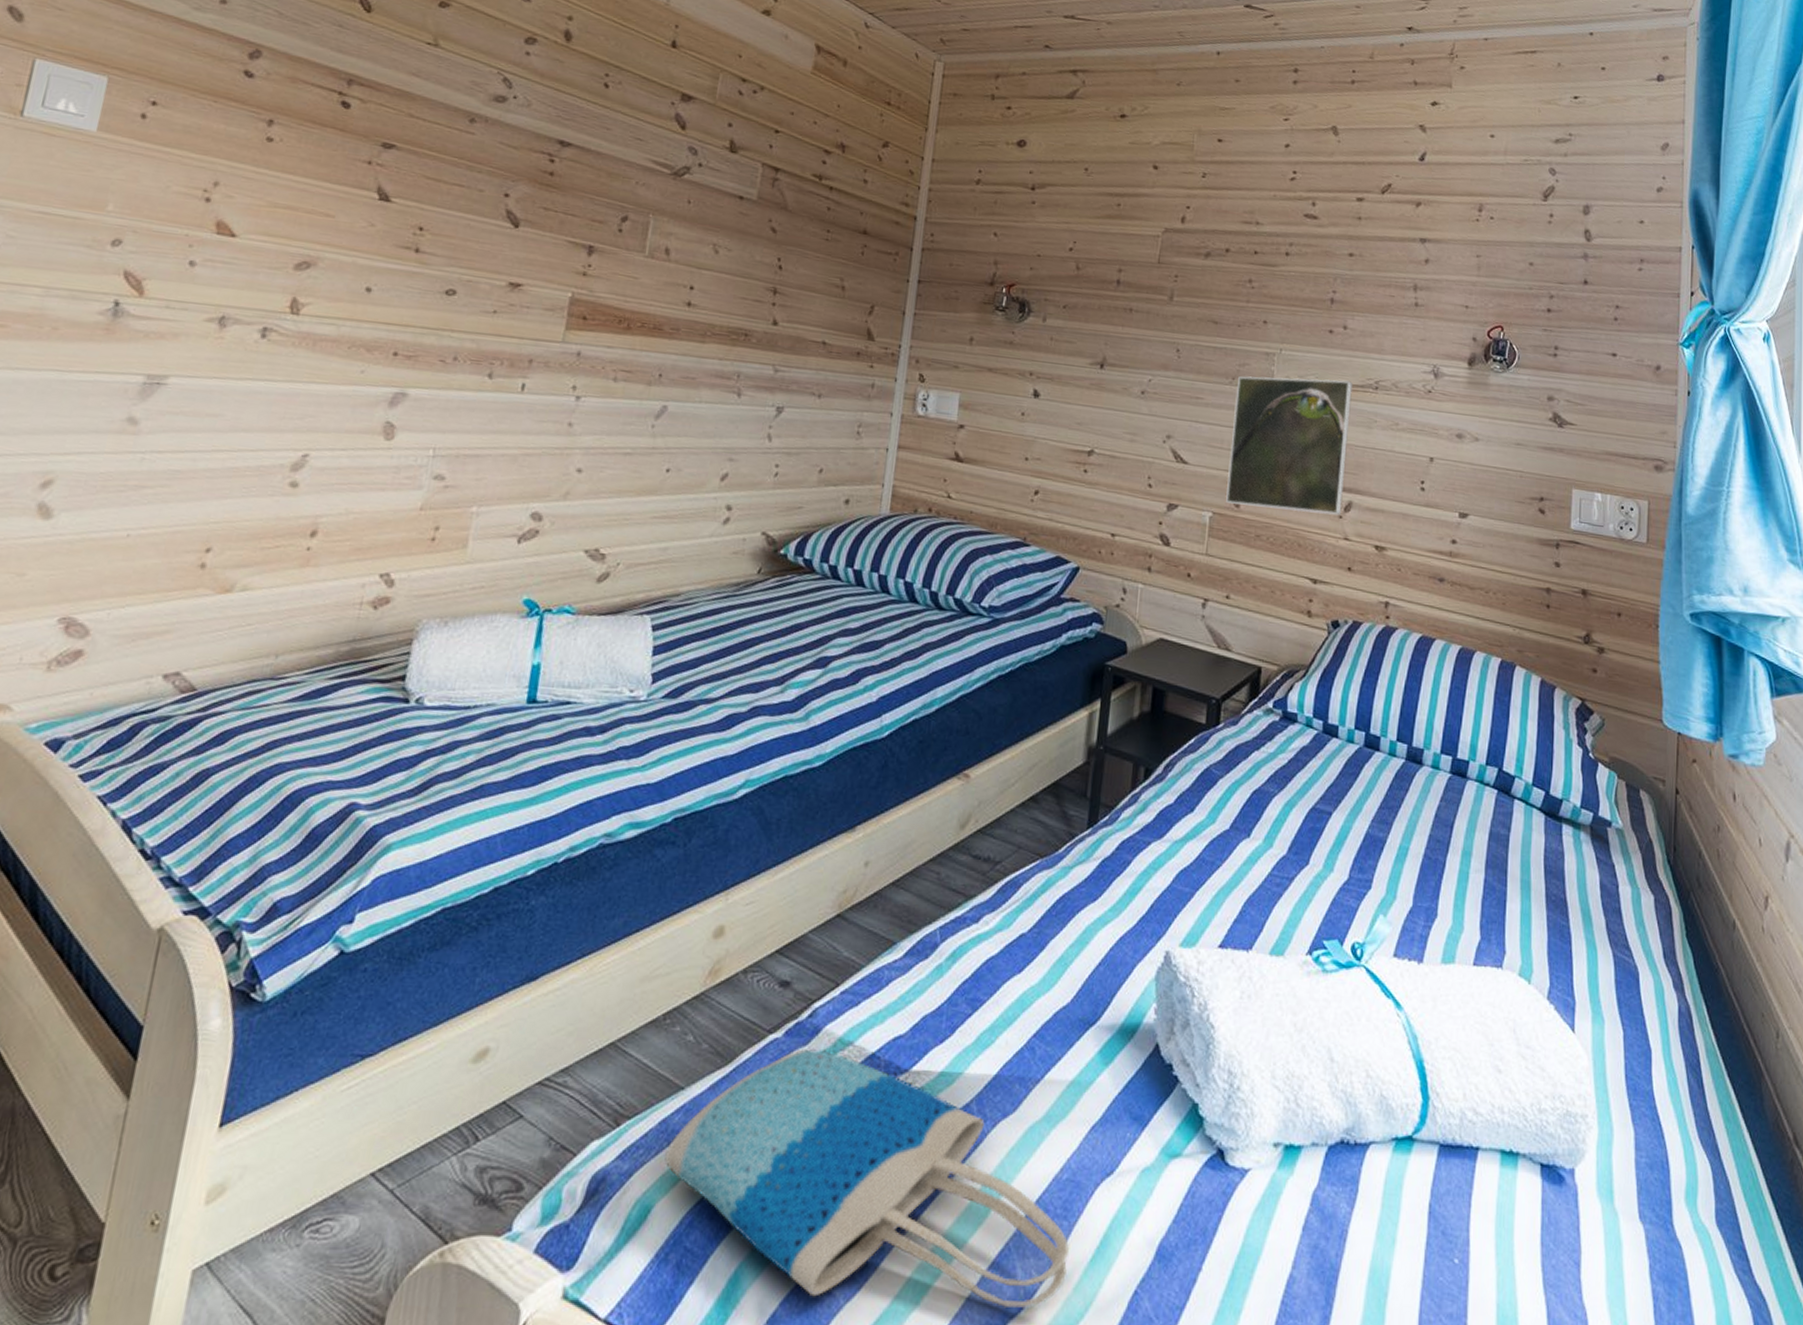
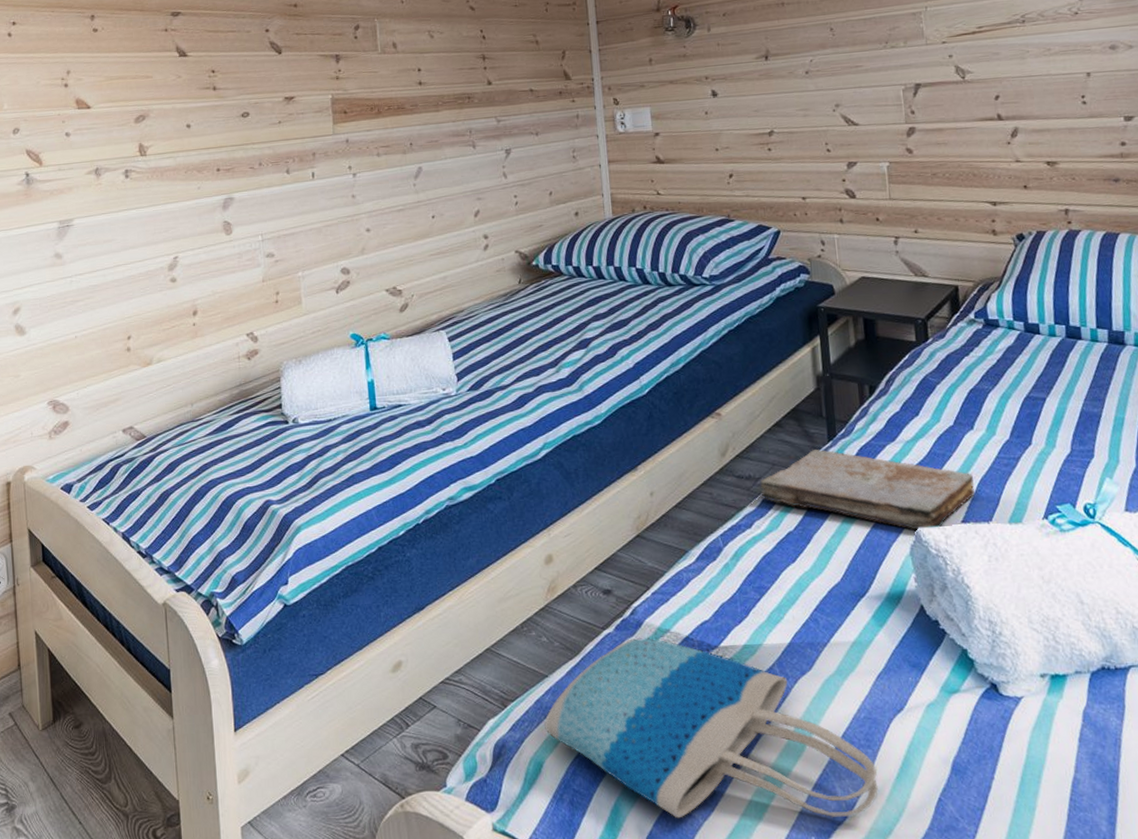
book: none [997,835,1241,952] -> present [760,449,975,531]
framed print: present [1226,376,1352,516] -> none [890,21,1009,151]

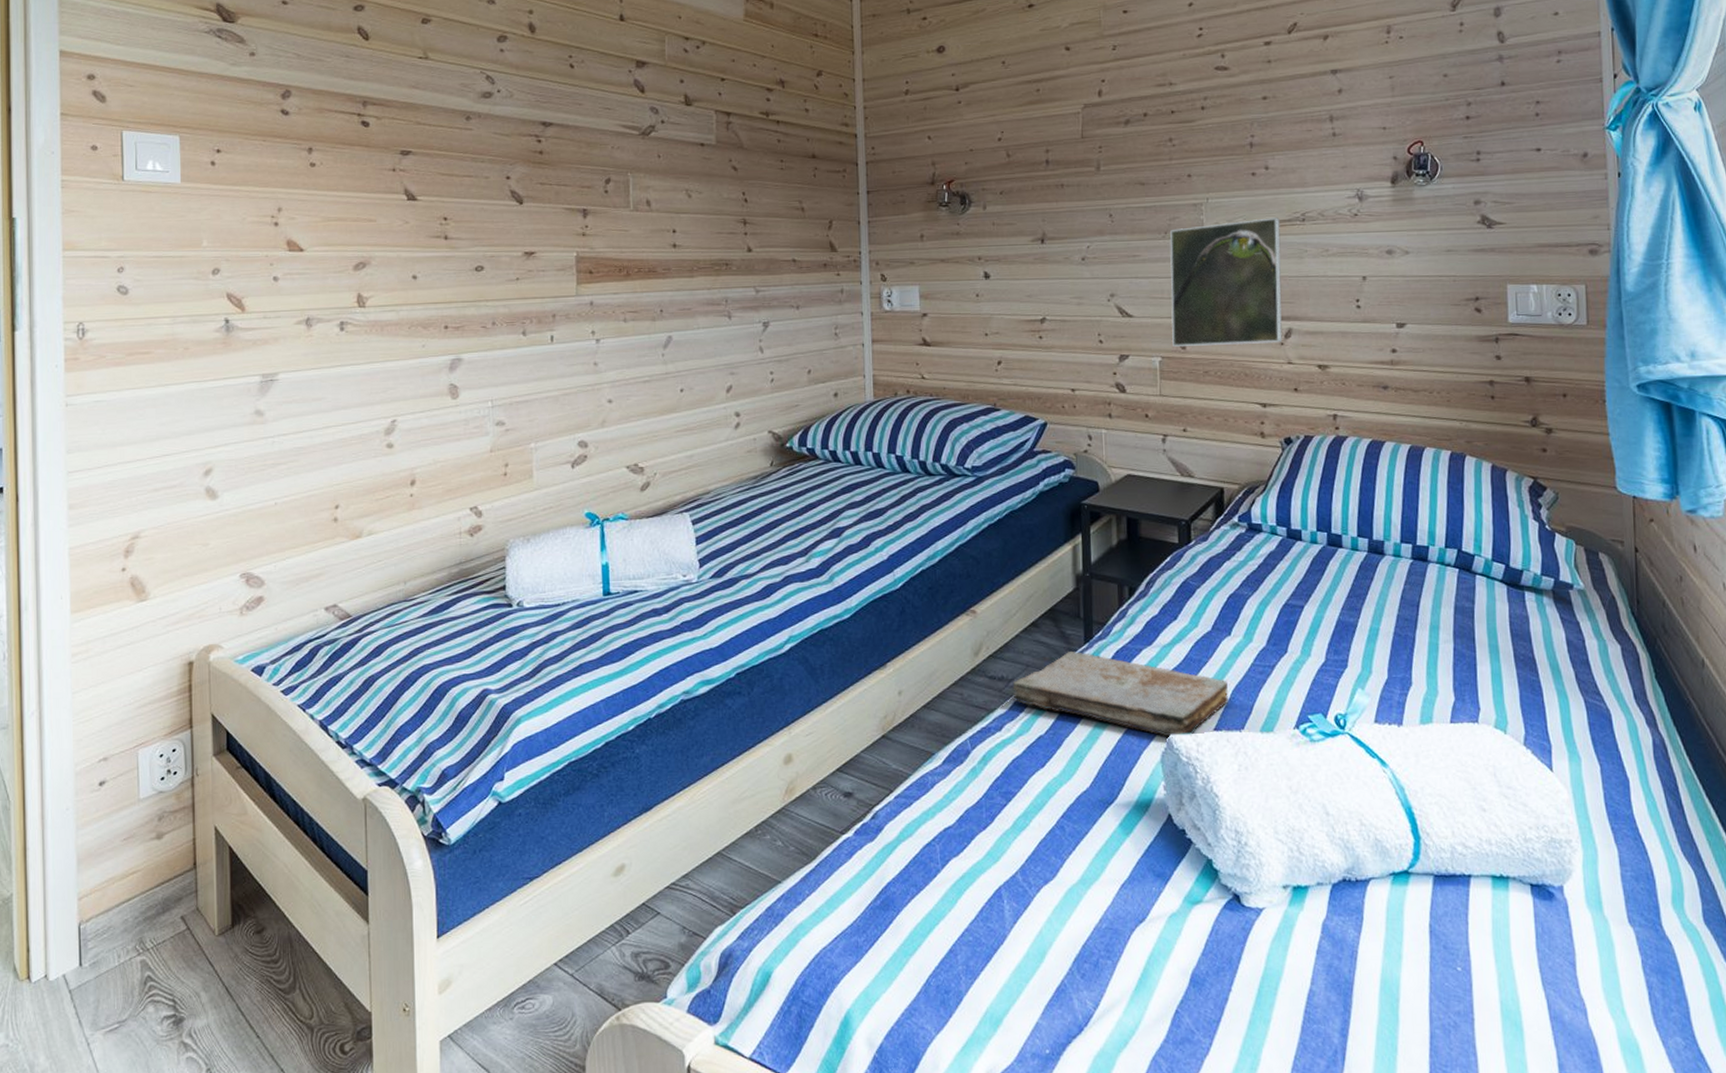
tote bag: present [544,638,878,819] -> none [775,843,1116,1031]
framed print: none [890,21,1009,151] -> present [1169,217,1283,347]

